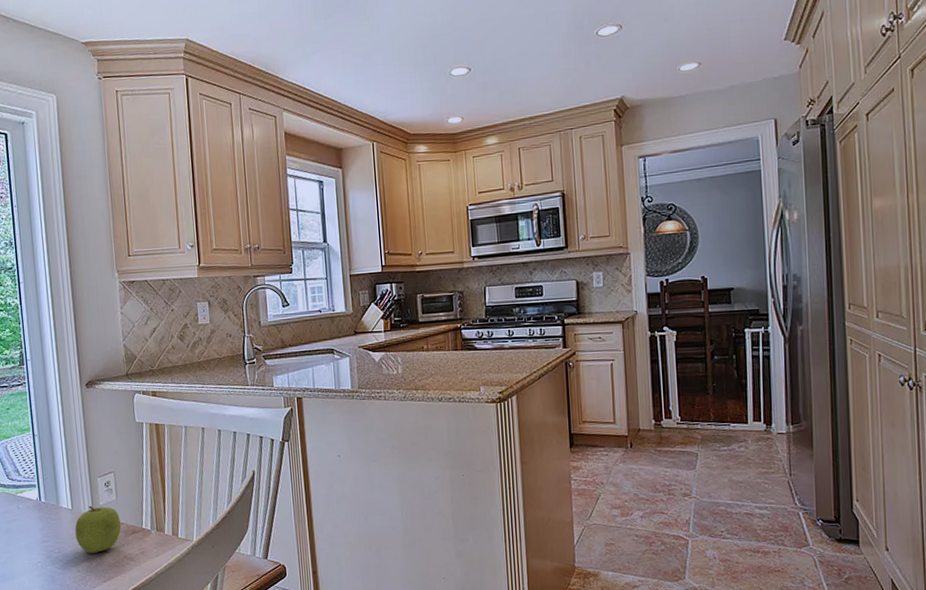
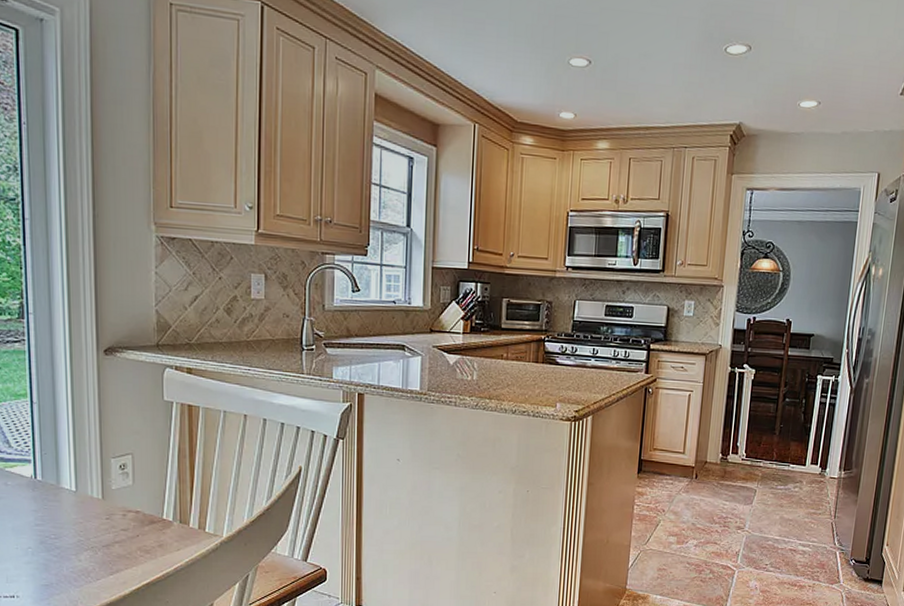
fruit: present [75,505,122,553] -> none [78,488,137,542]

